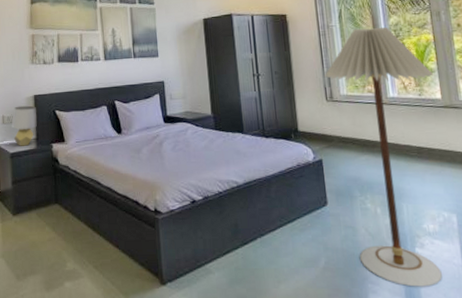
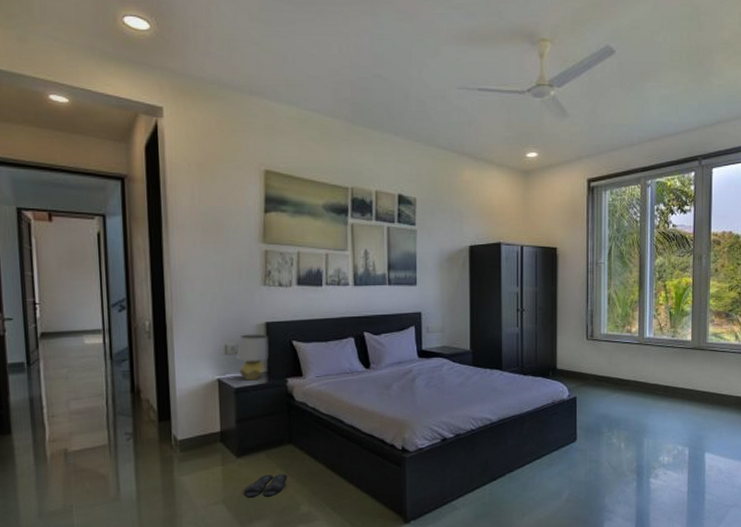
slippers: none [20,232,55,253] -> present [244,474,288,498]
floor lamp: present [325,27,442,287] -> none [588,267,688,513]

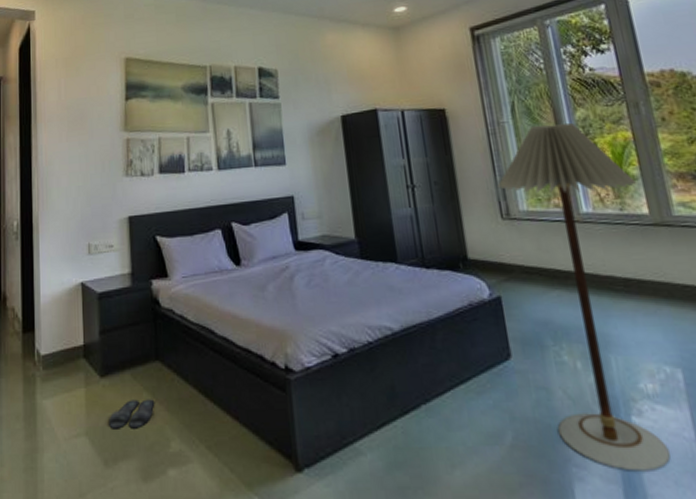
table lamp: present [236,334,269,381] -> none [99,230,132,284]
floor lamp: none [588,267,688,513] -> present [498,123,671,471]

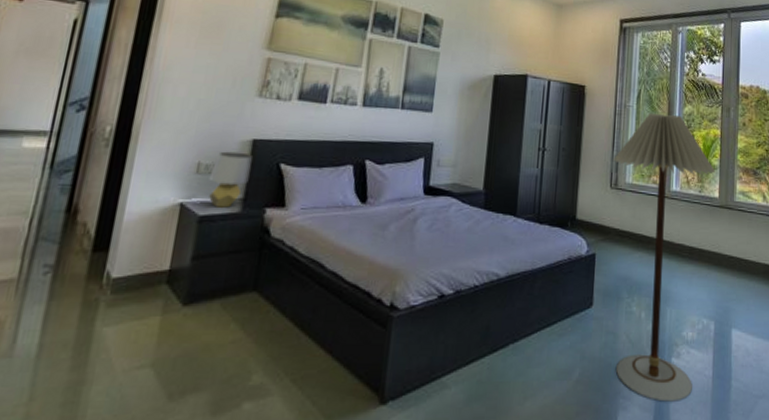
table lamp: none [99,230,132,284] -> present [209,151,253,208]
slippers: present [109,399,155,429] -> none [183,330,243,361]

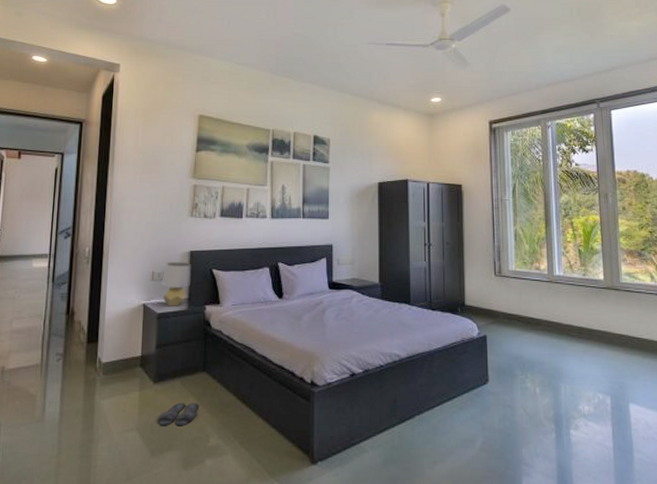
slippers: none [183,330,243,361] -> present [158,403,200,426]
floor lamp: present [613,112,716,402] -> none [495,204,599,470]

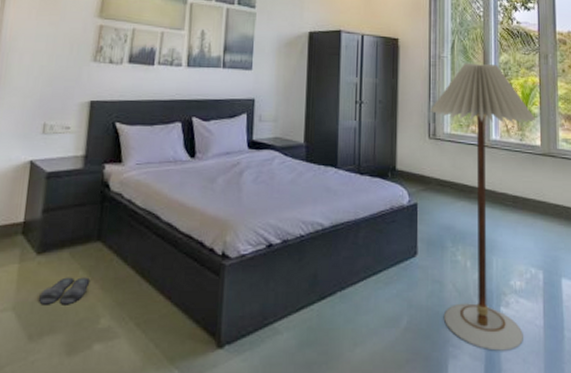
table lamp: present [161,262,191,306] -> none [54,112,91,165]
floor lamp: none [495,204,599,470] -> present [430,62,536,351]

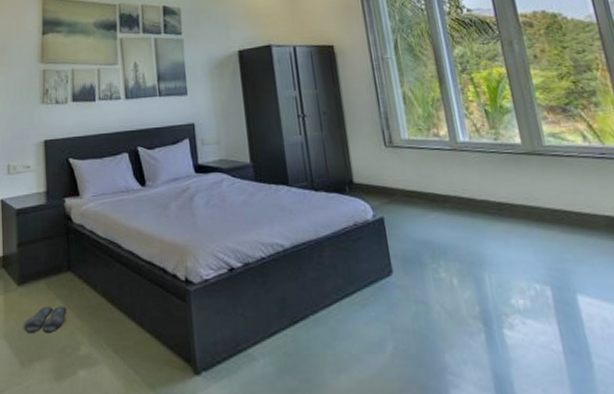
floor lamp: present [430,62,536,351] -> none [381,59,540,380]

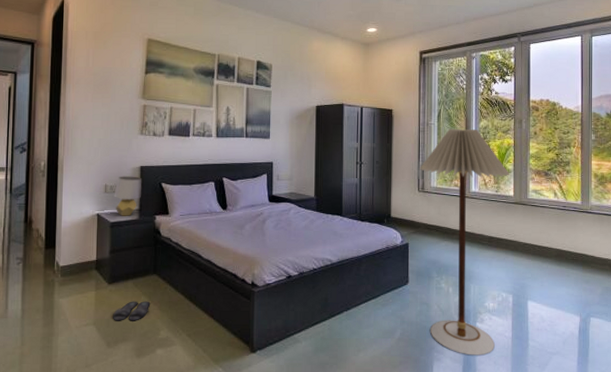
table lamp: none [18,152,47,201] -> present [114,176,141,216]
floor lamp: none [381,59,540,380] -> present [420,128,510,356]

